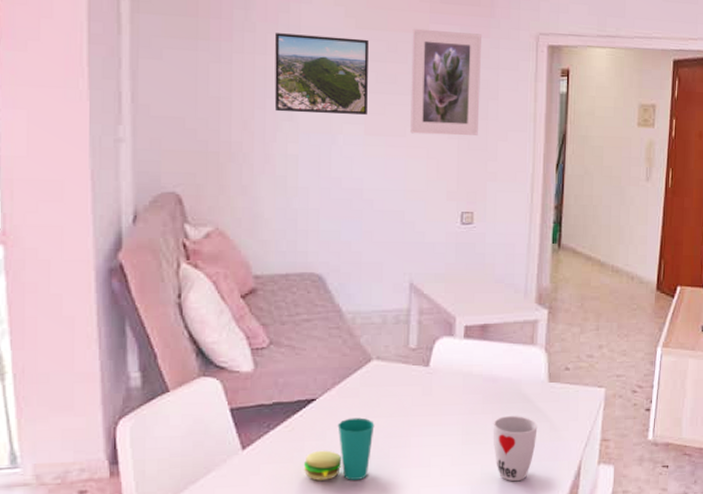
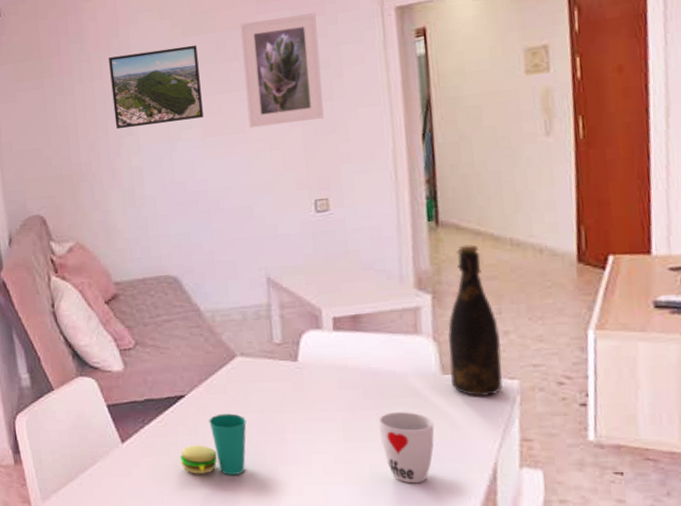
bottle: none [555,268,596,402] -> present [447,244,504,396]

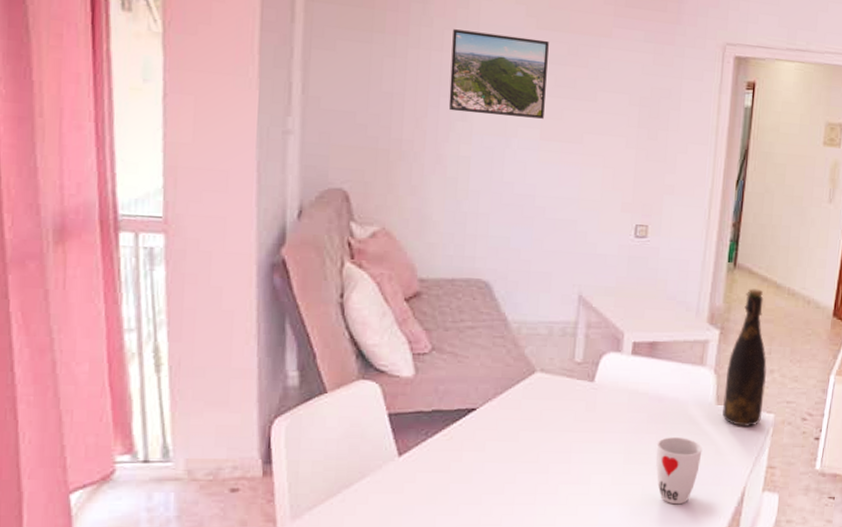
cup: present [179,413,247,475] -> none [460,430,535,494]
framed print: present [239,13,324,128] -> none [587,31,666,146]

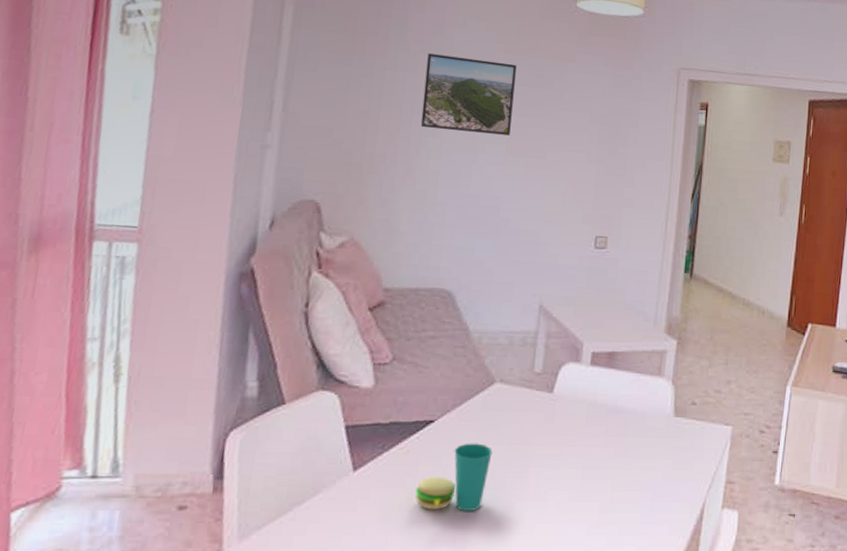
cup: none [460,430,535,494] -> present [415,443,493,511]
cup: present [656,437,703,505] -> none [614,451,661,523]
bottle: present [722,288,767,426] -> none [680,299,724,439]

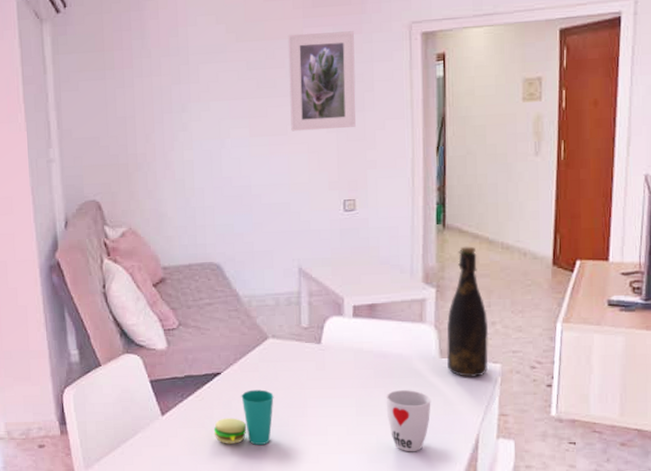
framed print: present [420,53,517,136] -> none [168,50,251,124]
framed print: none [550,56,625,162] -> present [288,31,356,132]
cup: none [614,451,661,523] -> present [386,390,431,452]
bottle: none [680,299,724,439] -> present [446,246,489,377]

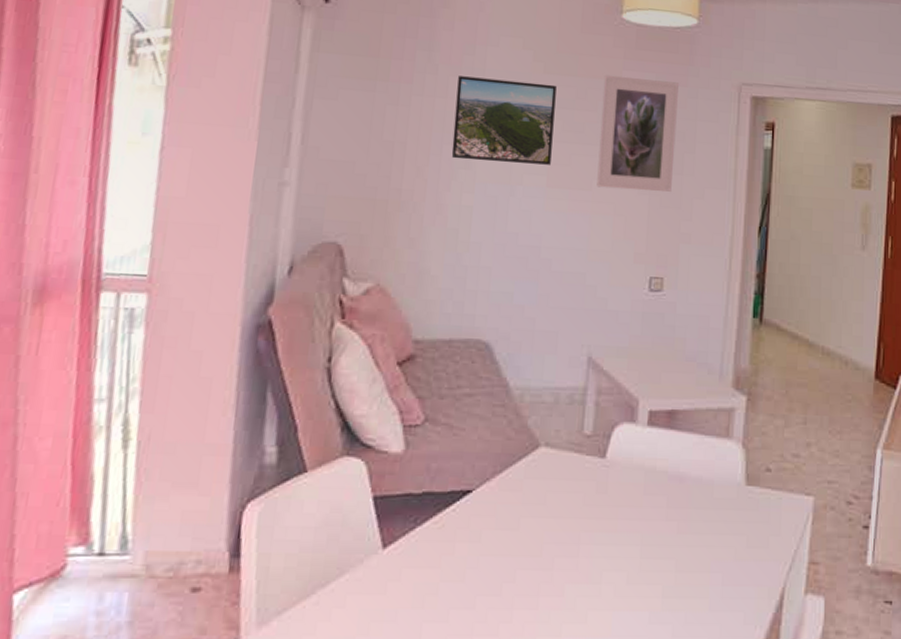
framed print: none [168,50,251,124] -> present [451,76,557,165]
cup: present [213,389,274,445] -> none [452,516,539,595]
cup: present [386,390,431,452] -> none [678,525,732,610]
bottle: present [446,246,489,377] -> none [754,347,803,512]

